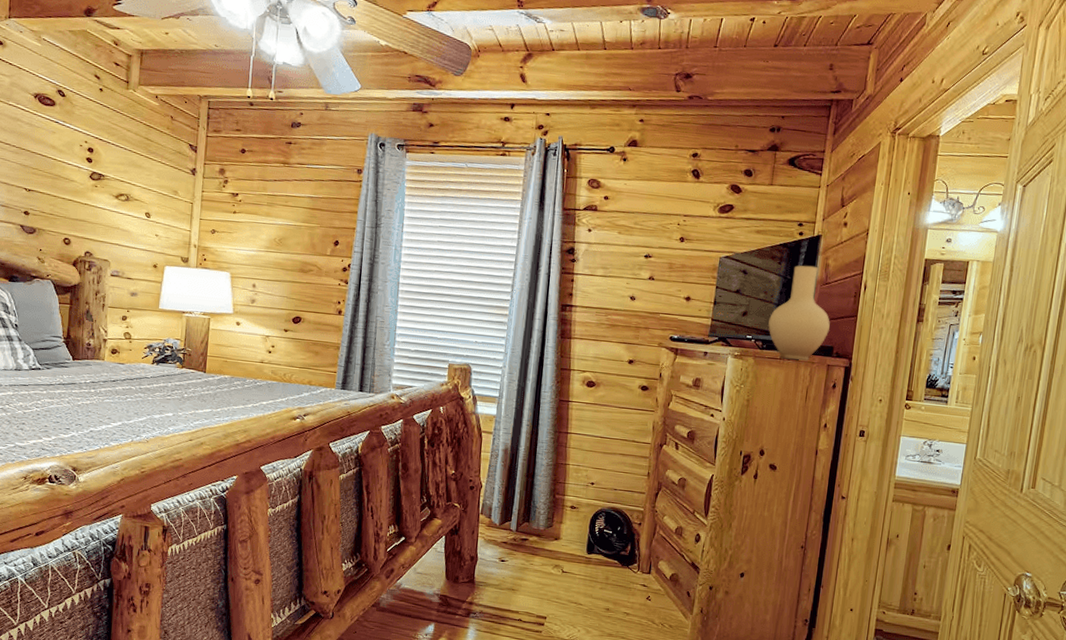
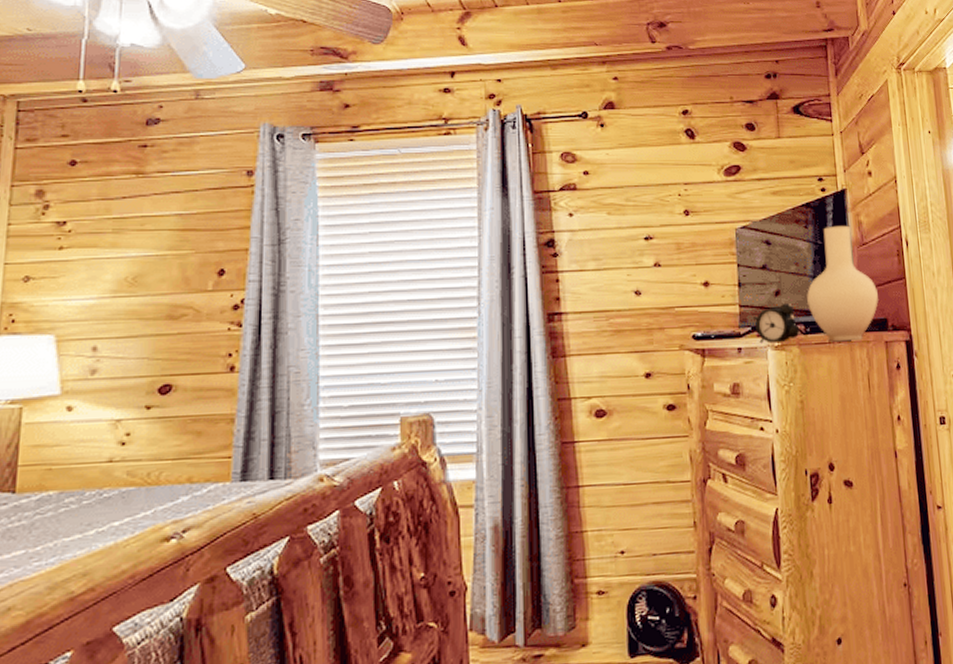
alarm clock: none [720,322,758,353] -> present [752,302,800,344]

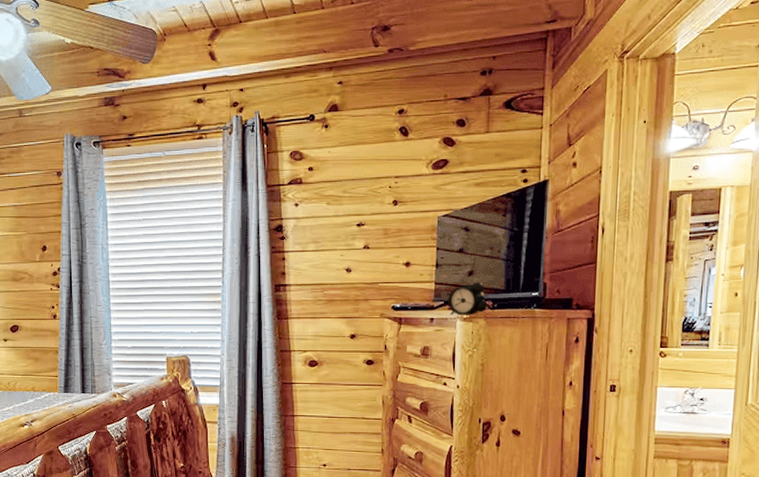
vase: present [807,225,878,342] -> none [498,214,566,317]

